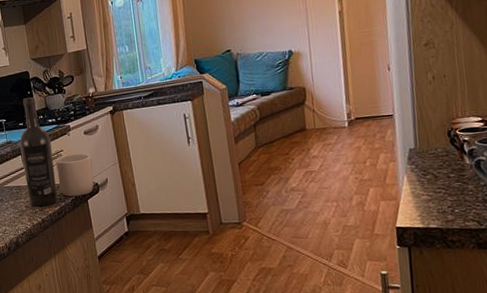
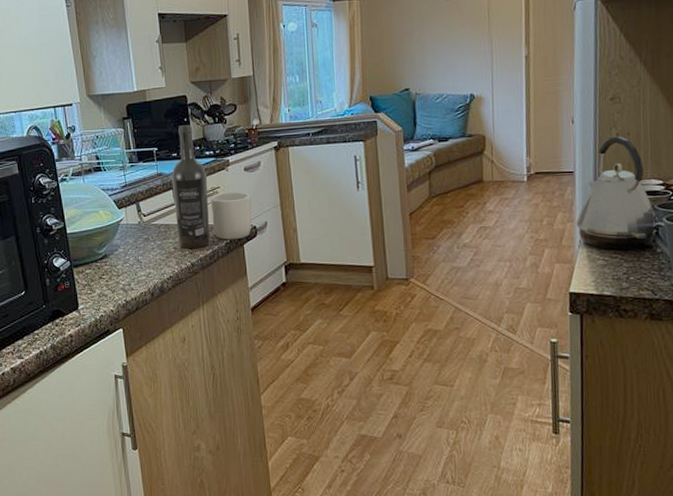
kettle: none [398,78,478,185] -> present [576,136,657,250]

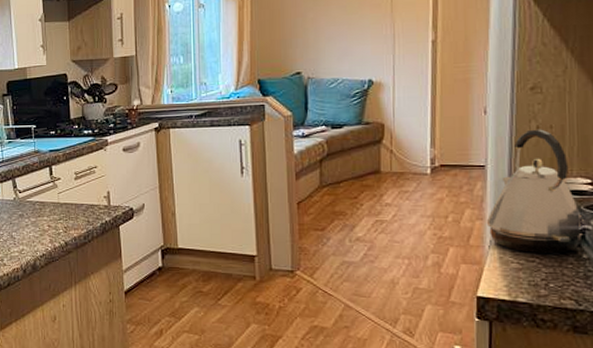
wine bottle: present [171,124,210,248] -> none [48,102,85,227]
mug: present [210,191,252,240] -> none [87,172,129,221]

